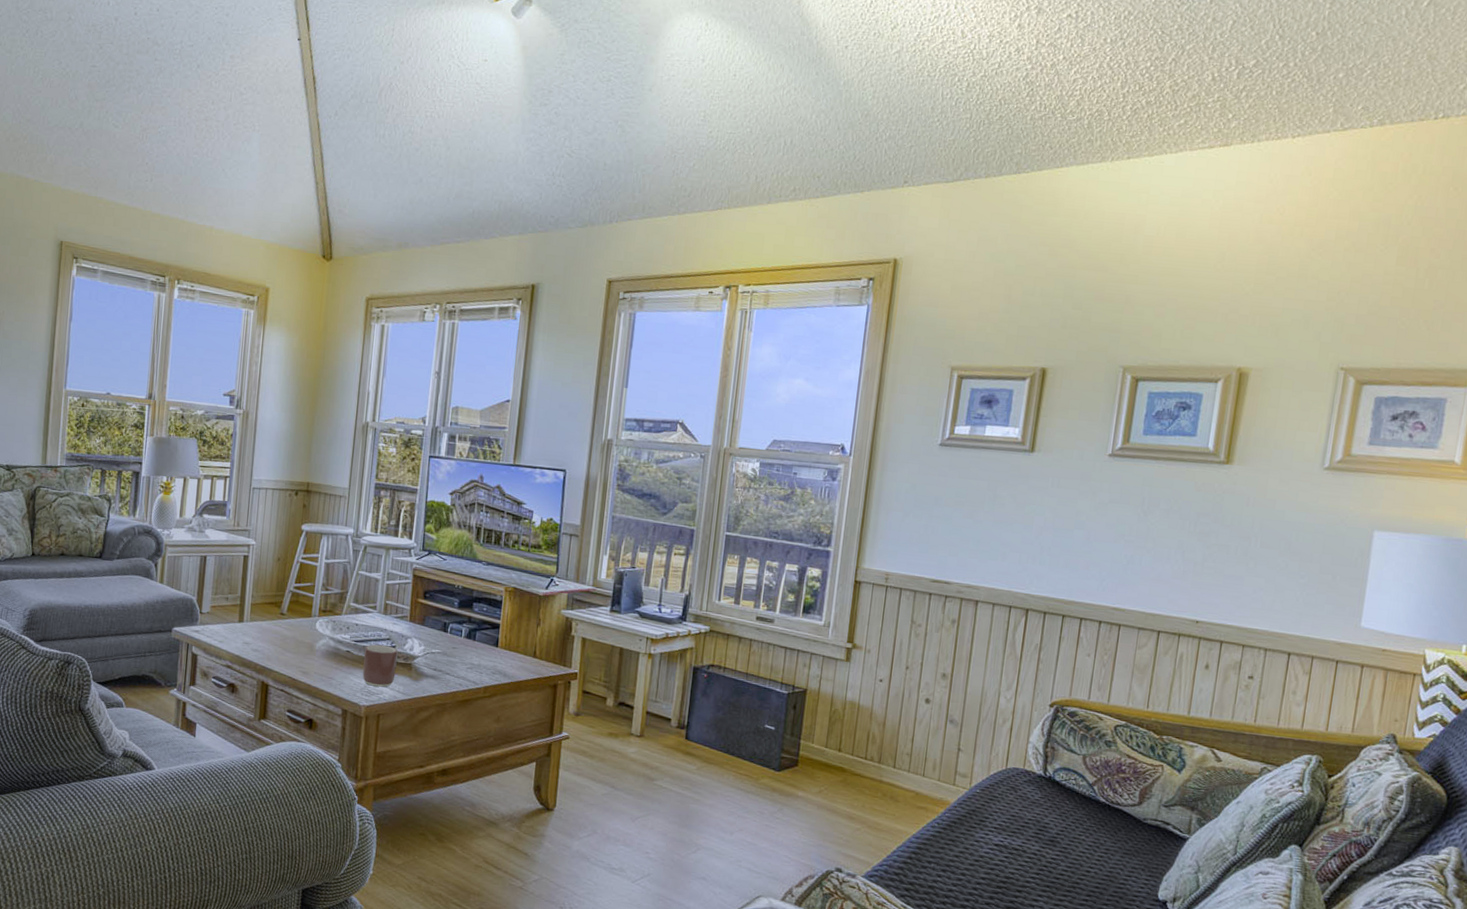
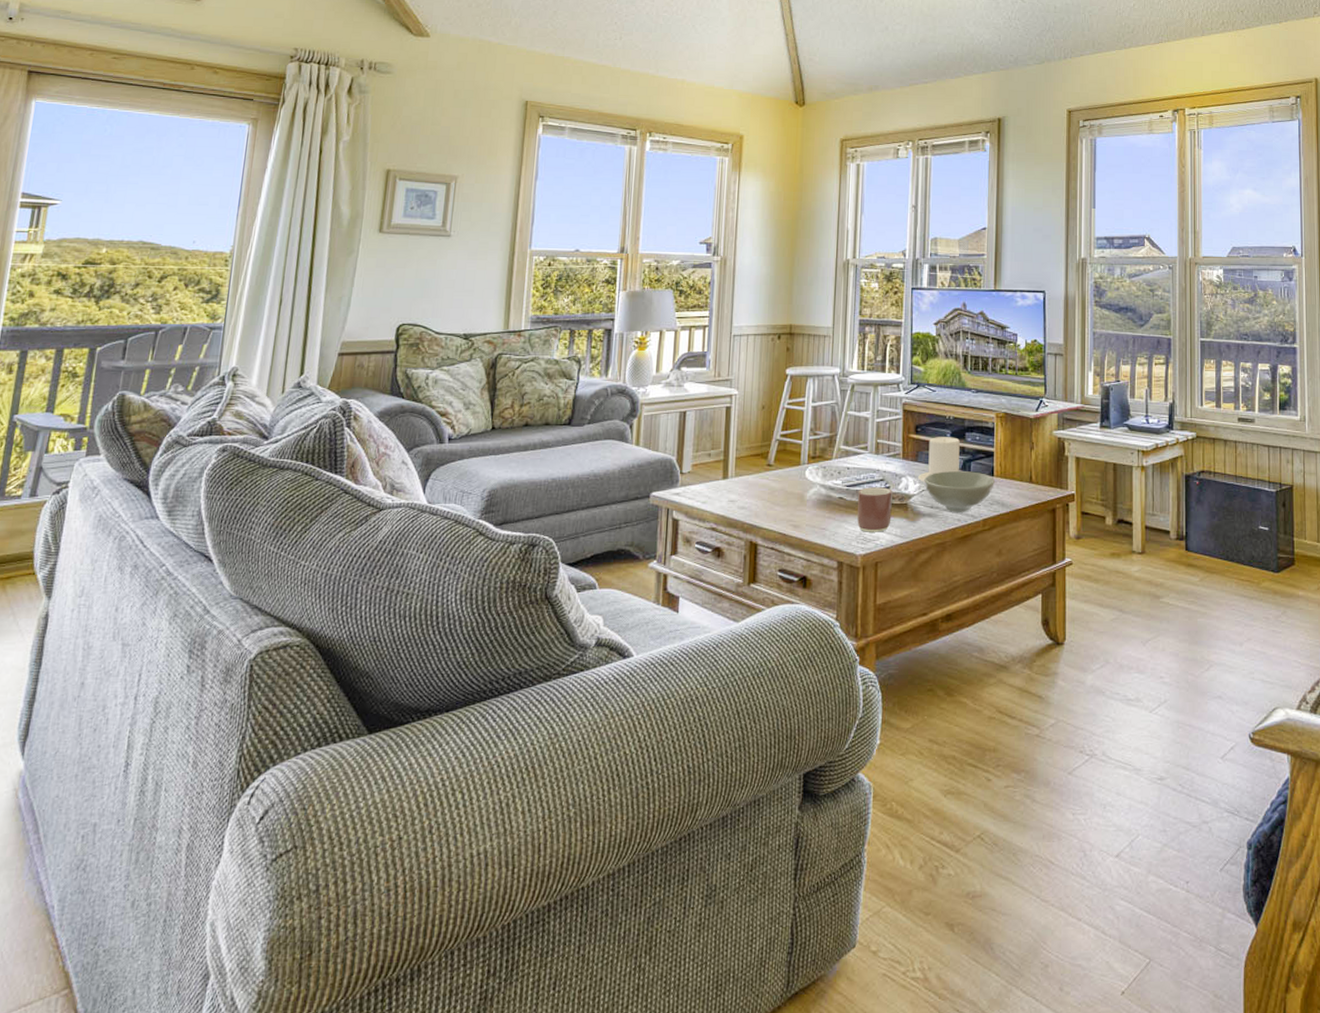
candle: none [423,604,467,646] -> present [918,437,960,482]
decorative bowl: none [429,637,499,678] -> present [924,471,995,512]

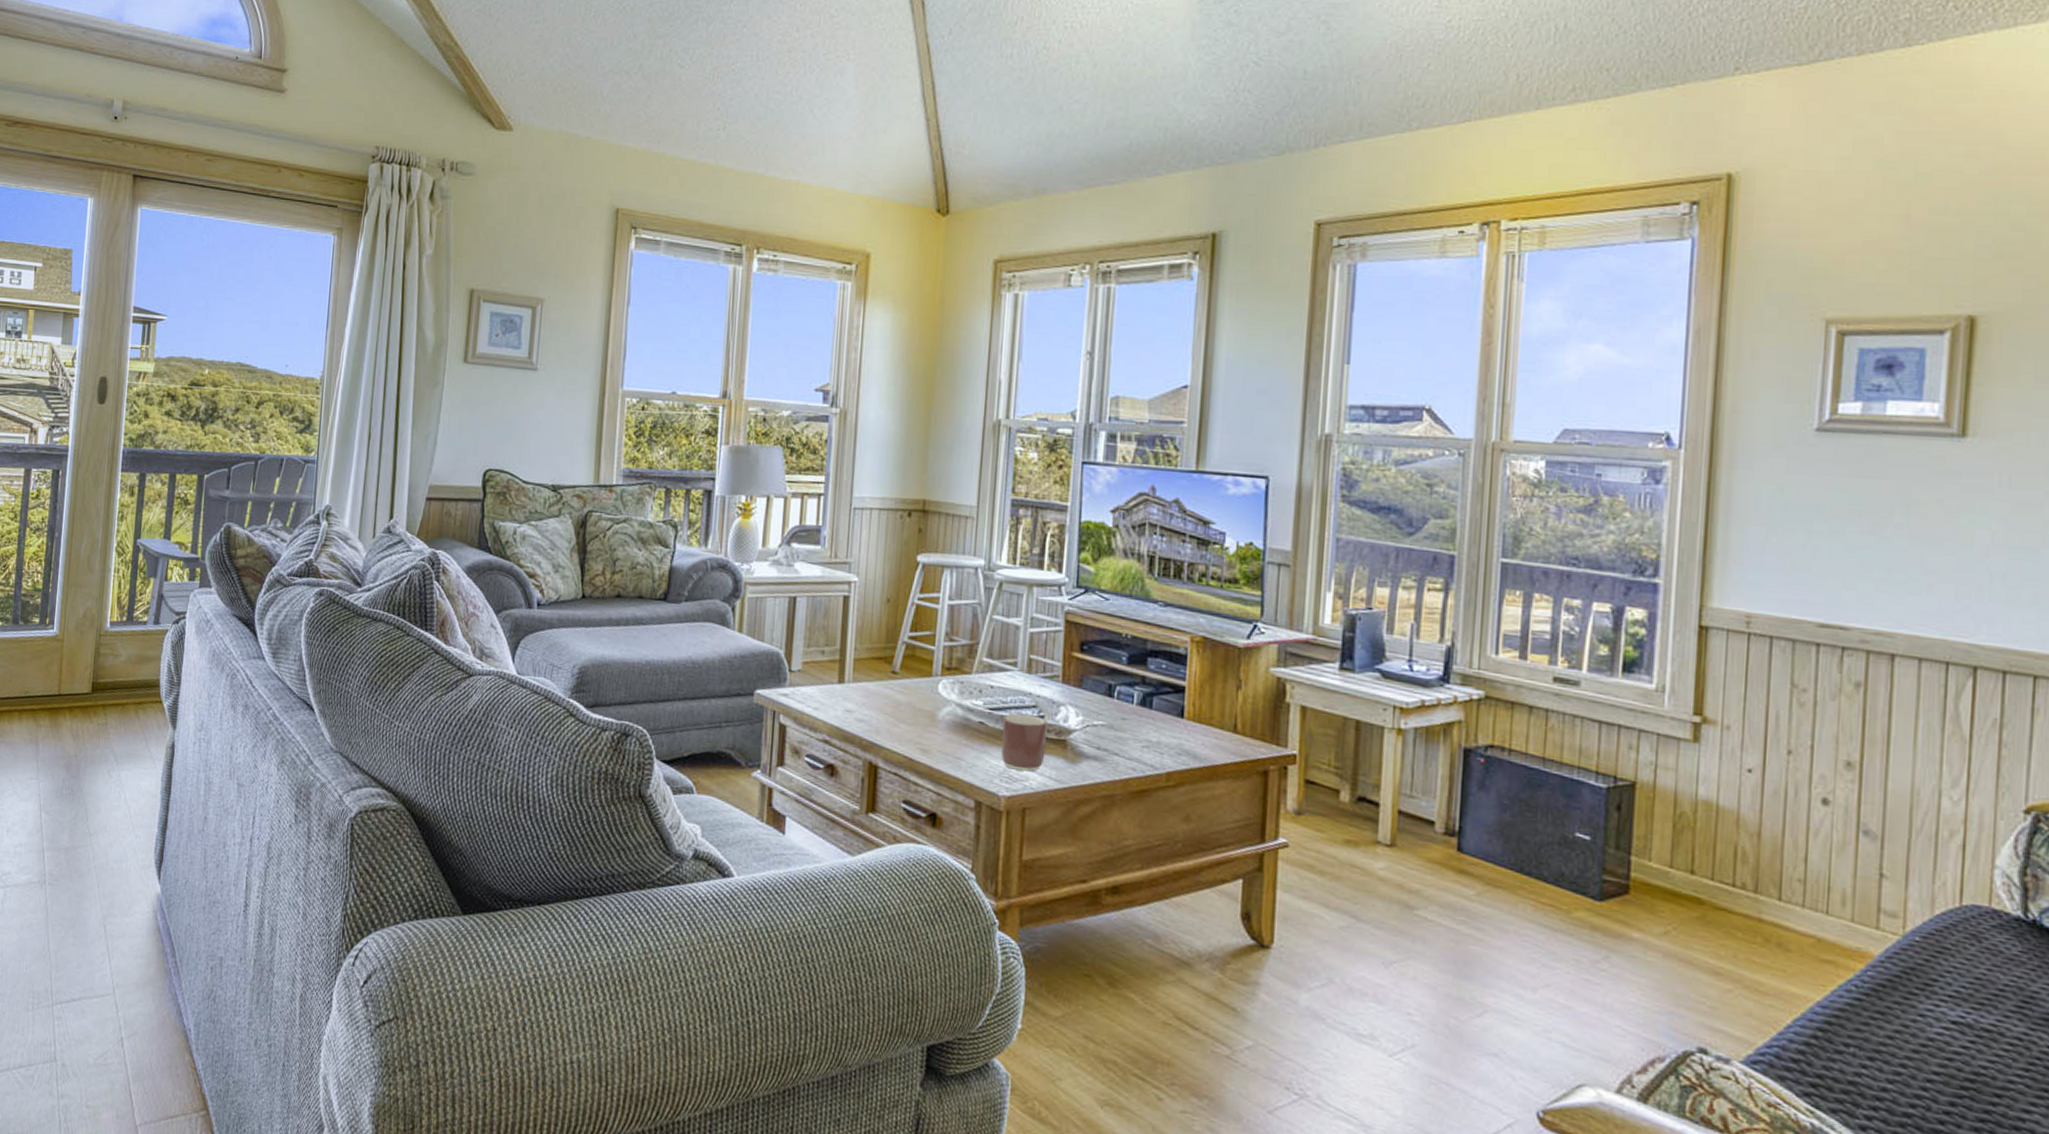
candle: present [918,437,960,482] -> none [1082,659,1140,716]
decorative bowl: present [924,471,995,512] -> none [1089,704,1185,760]

